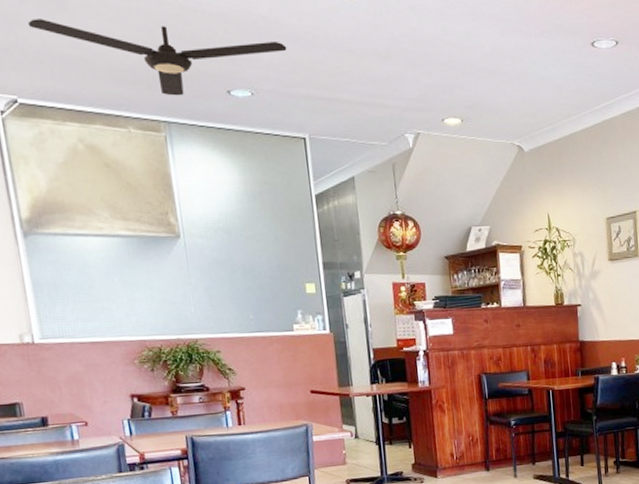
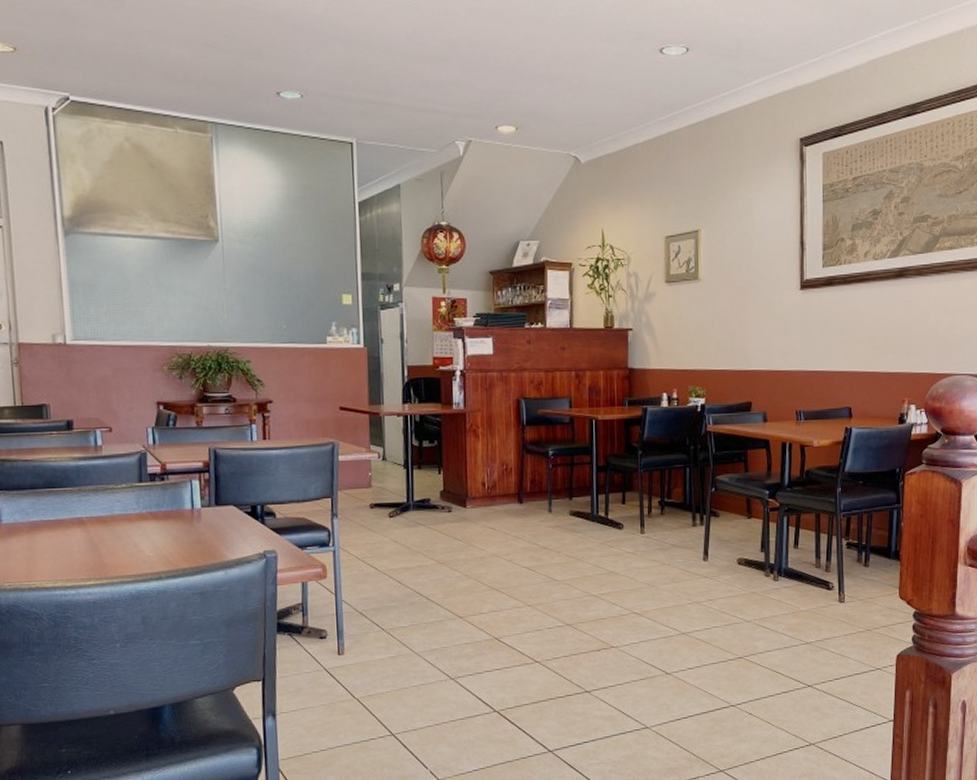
ceiling fan: present [27,19,287,96] -> none [85,16,340,97]

